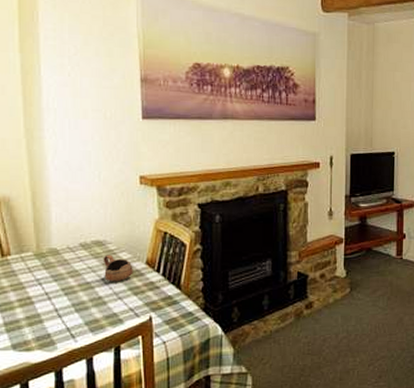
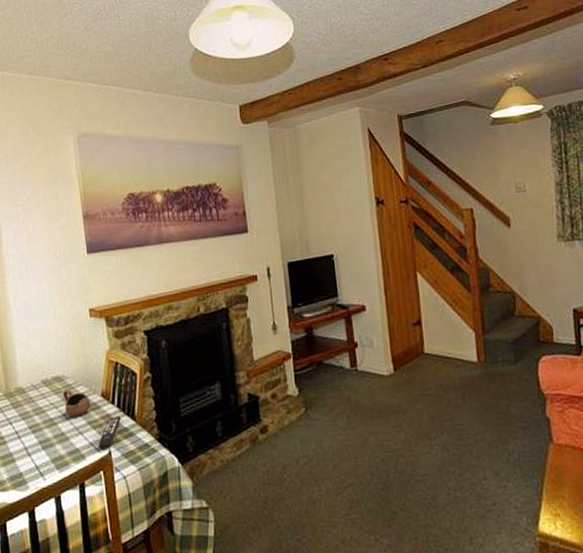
remote control: none [139,284,166,315] -> present [98,415,121,450]

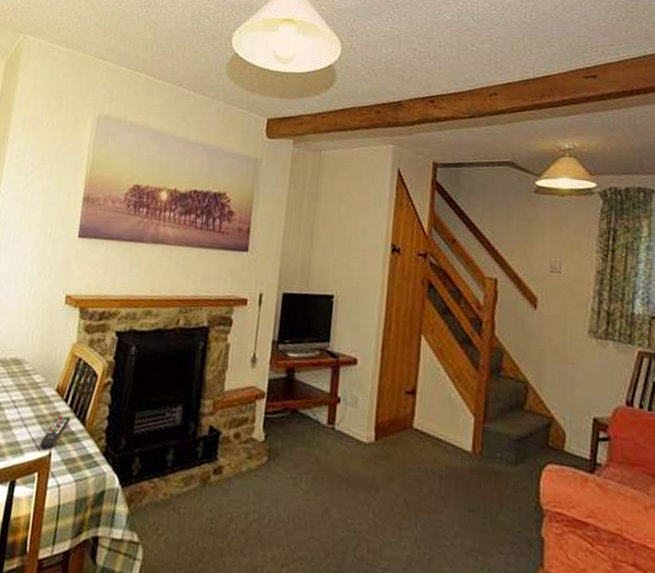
cup: present [62,389,91,417] -> none [15,375,44,407]

